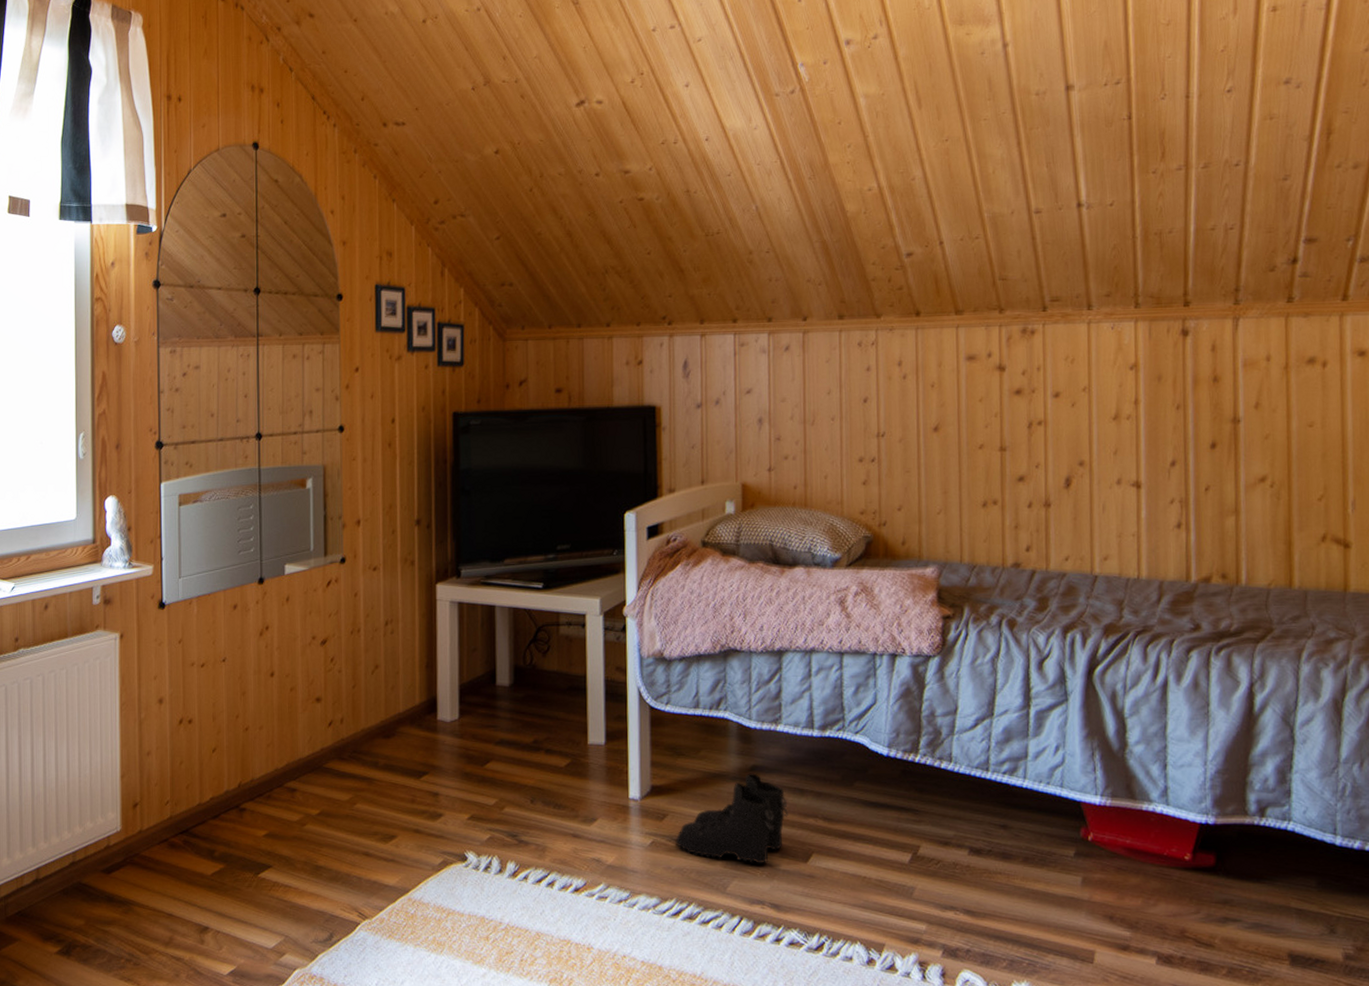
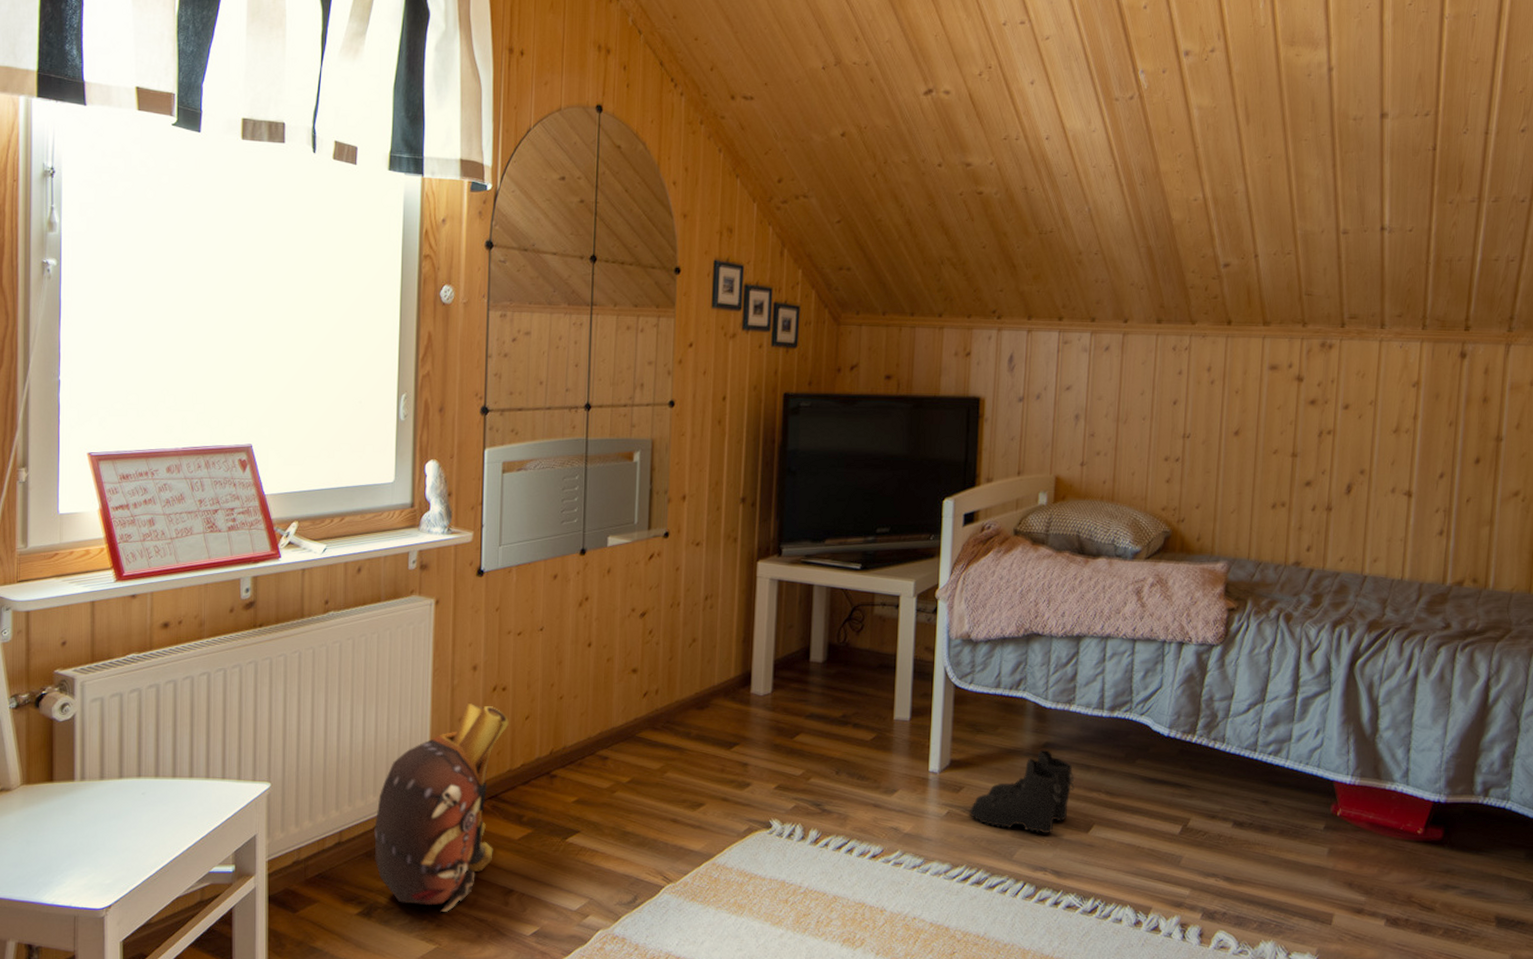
backpack: none [70,737,196,950] -> present [374,703,509,912]

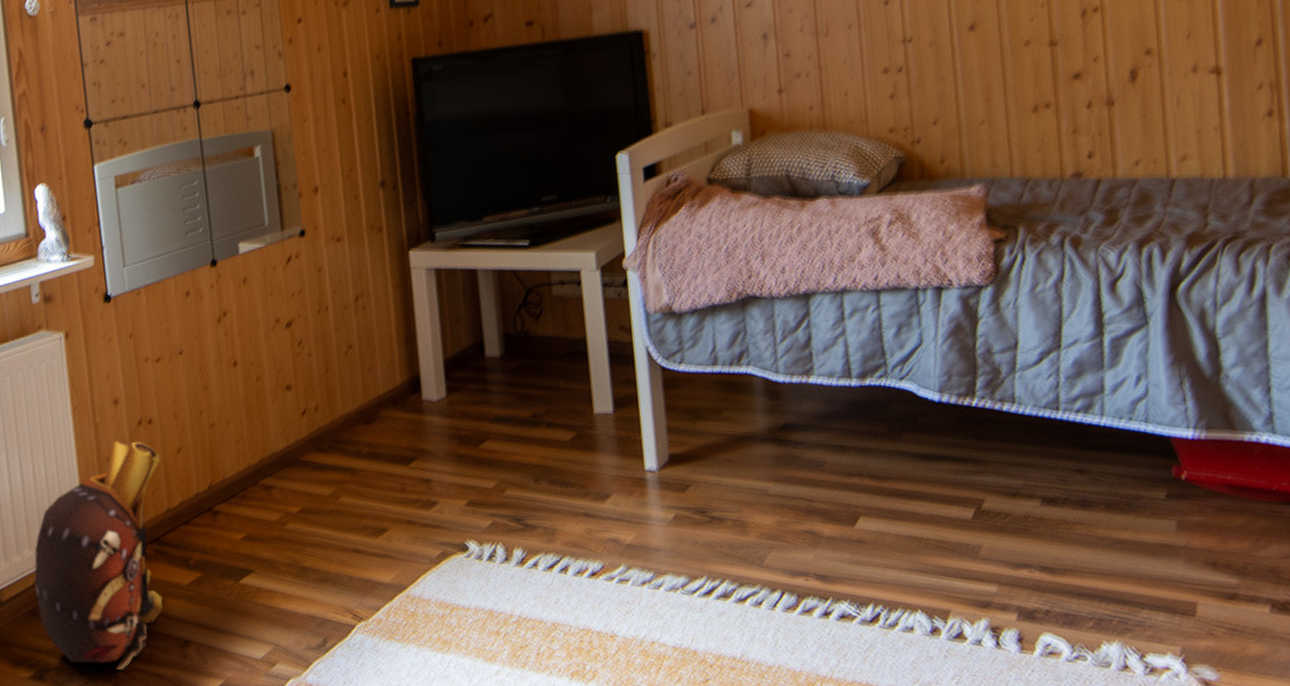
boots: present [969,749,1075,833] -> none [701,432,829,532]

